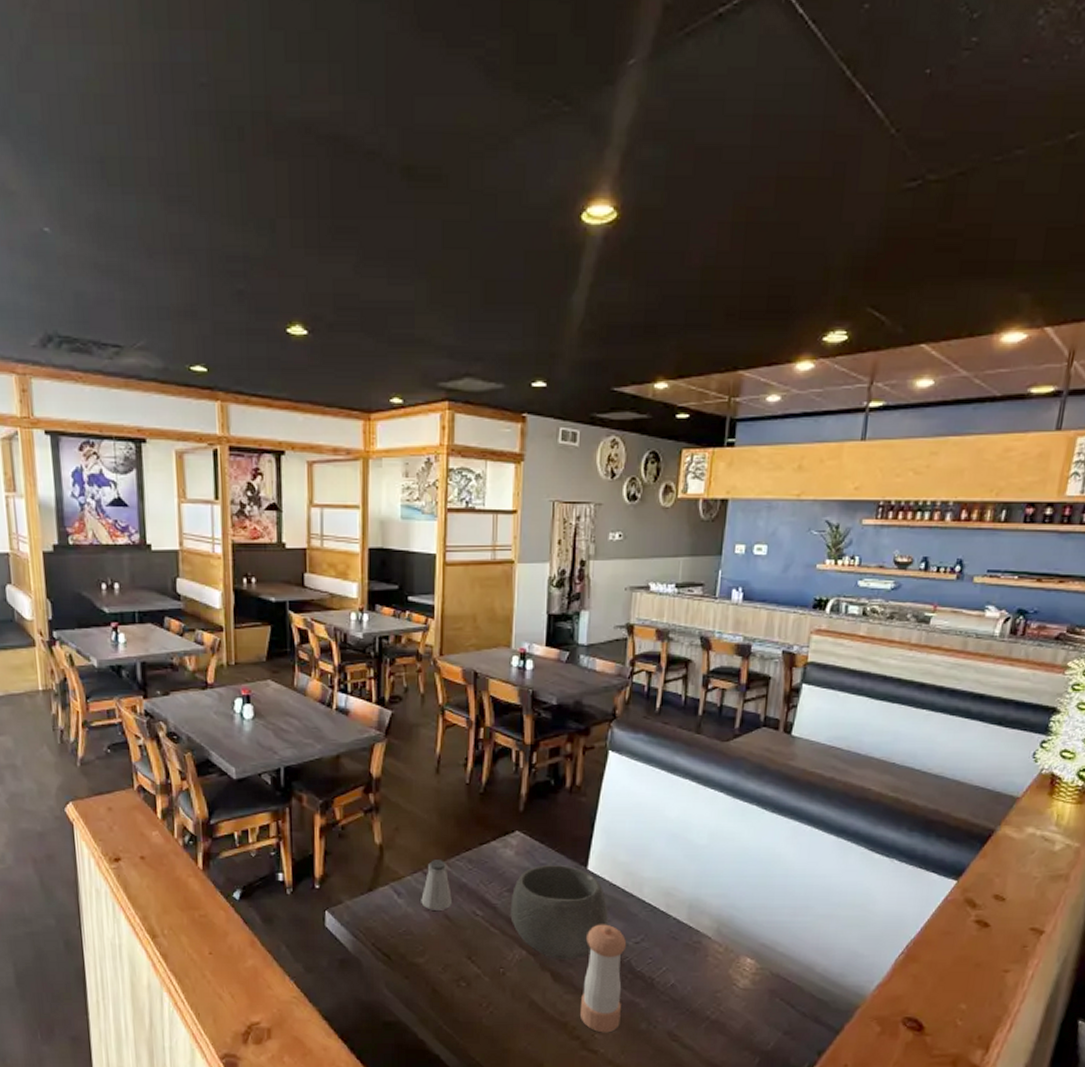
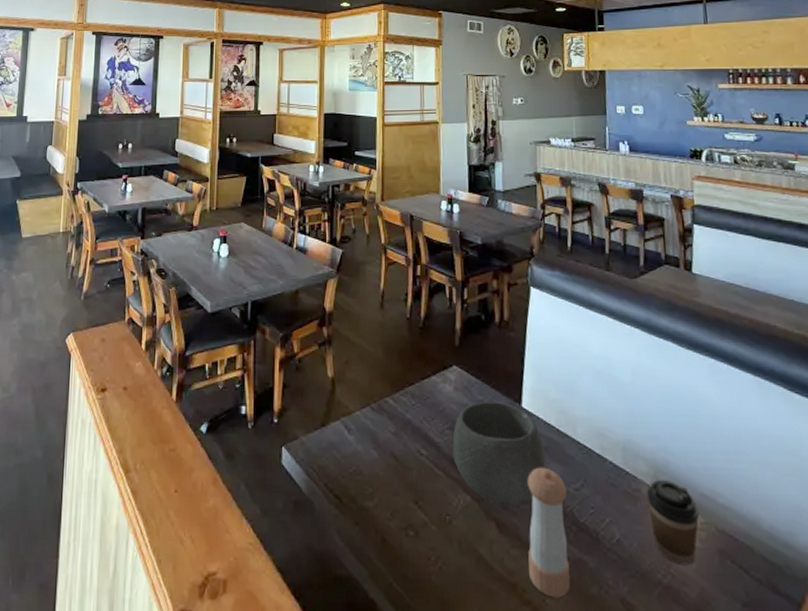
saltshaker: present [421,860,452,910] -> none [369,394,398,449]
coffee cup: none [706,933,758,1004] -> present [646,480,700,566]

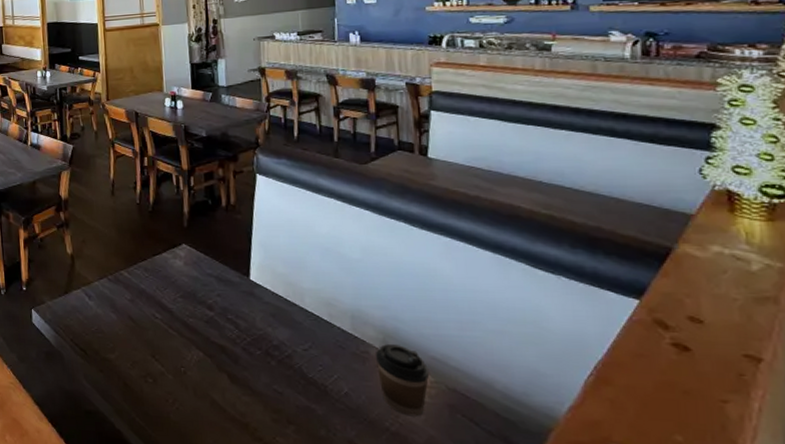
bowl: present [452,402,546,507] -> none [184,275,275,363]
pepper shaker: present [527,467,570,598] -> none [257,330,299,437]

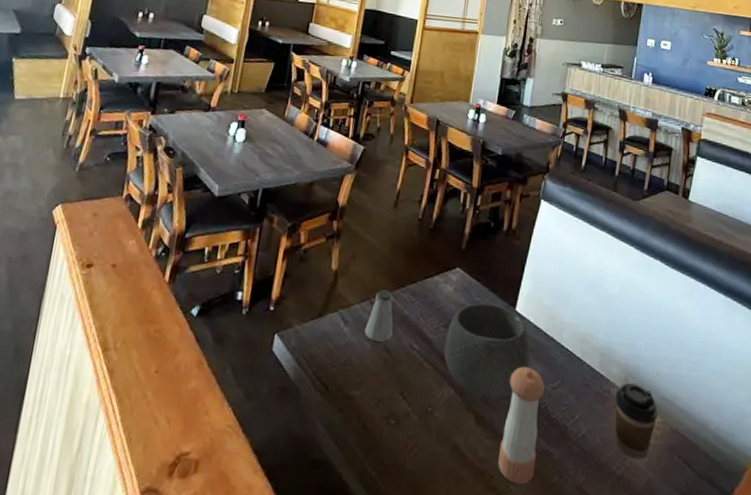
saltshaker: none [108,268,134,312] -> present [364,290,393,342]
bowl: none [184,275,275,363] -> present [443,303,531,402]
pepper shaker: none [257,330,299,437] -> present [497,366,545,485]

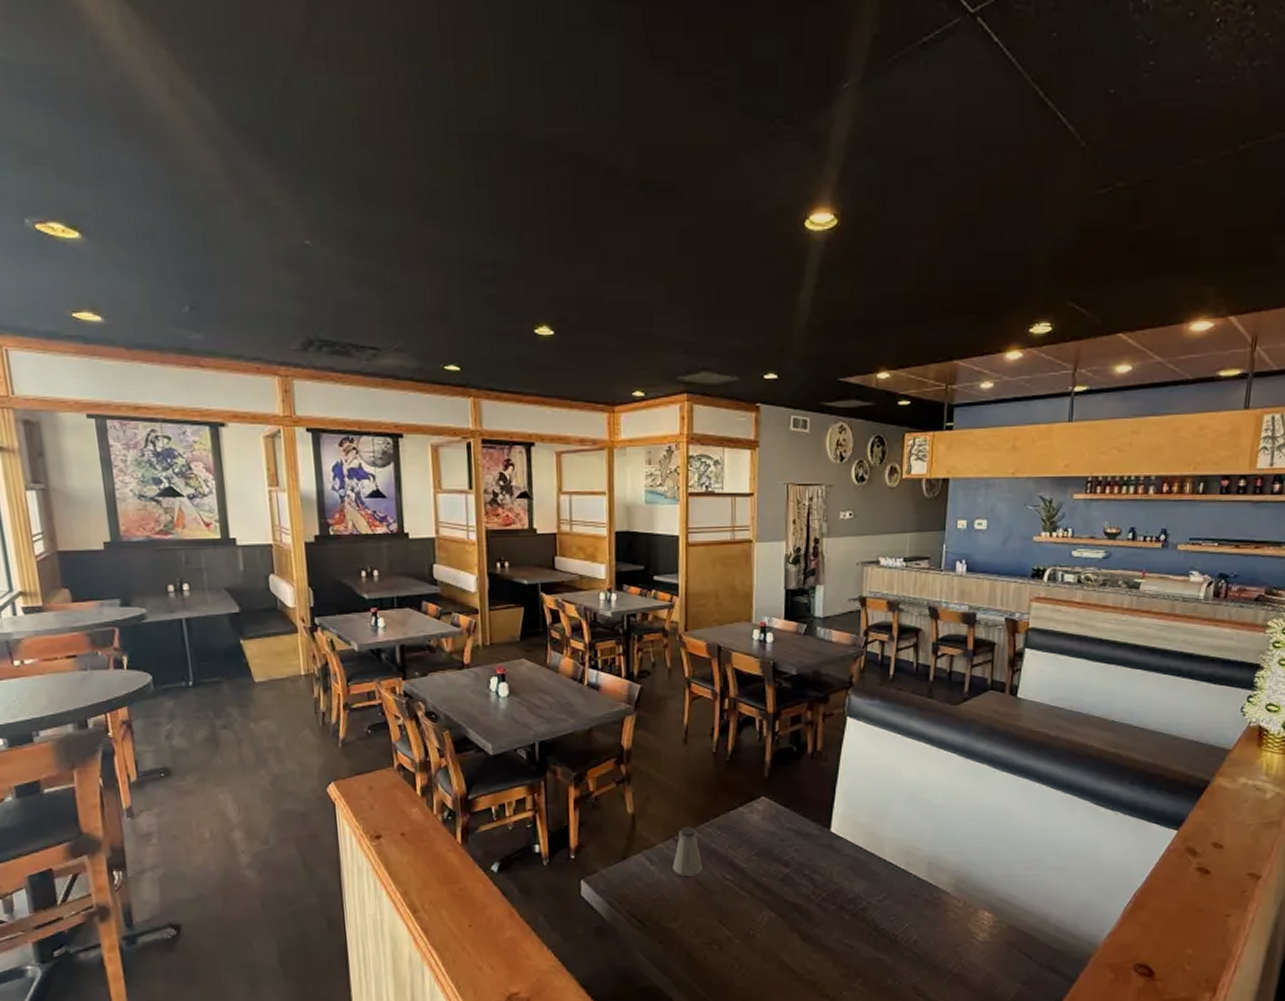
bowl: present [443,303,531,402] -> none [758,828,852,920]
pepper shaker: present [497,366,545,485] -> none [828,883,871,990]
coffee cup: present [615,383,659,459] -> none [946,888,995,957]

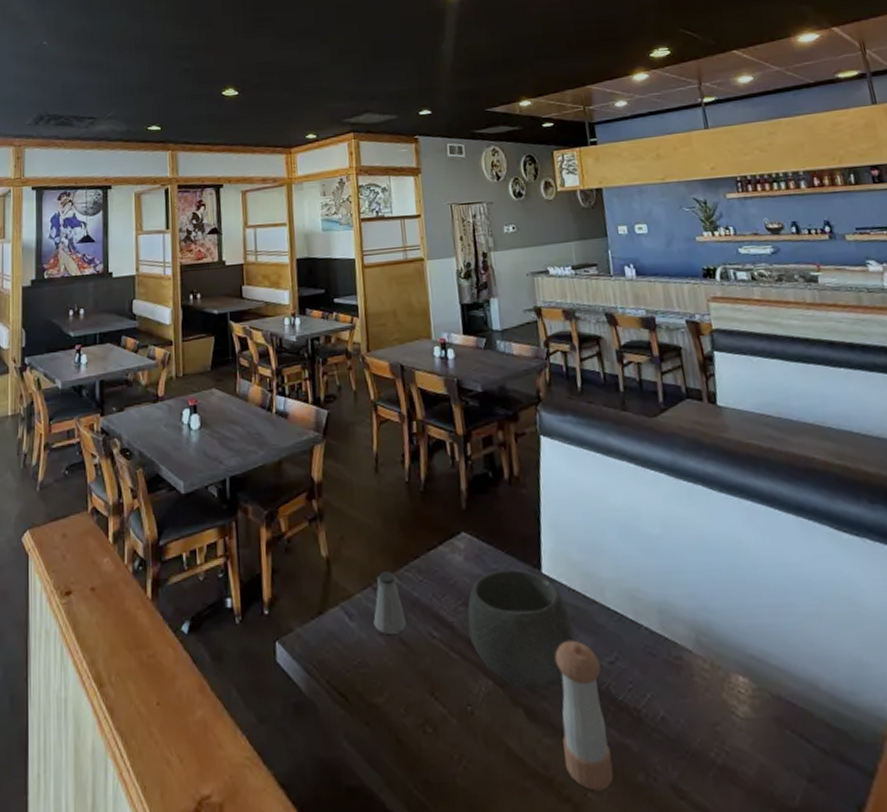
bowl: none [758,828,852,920] -> present [467,569,575,690]
pepper shaker: none [828,883,871,990] -> present [555,640,614,791]

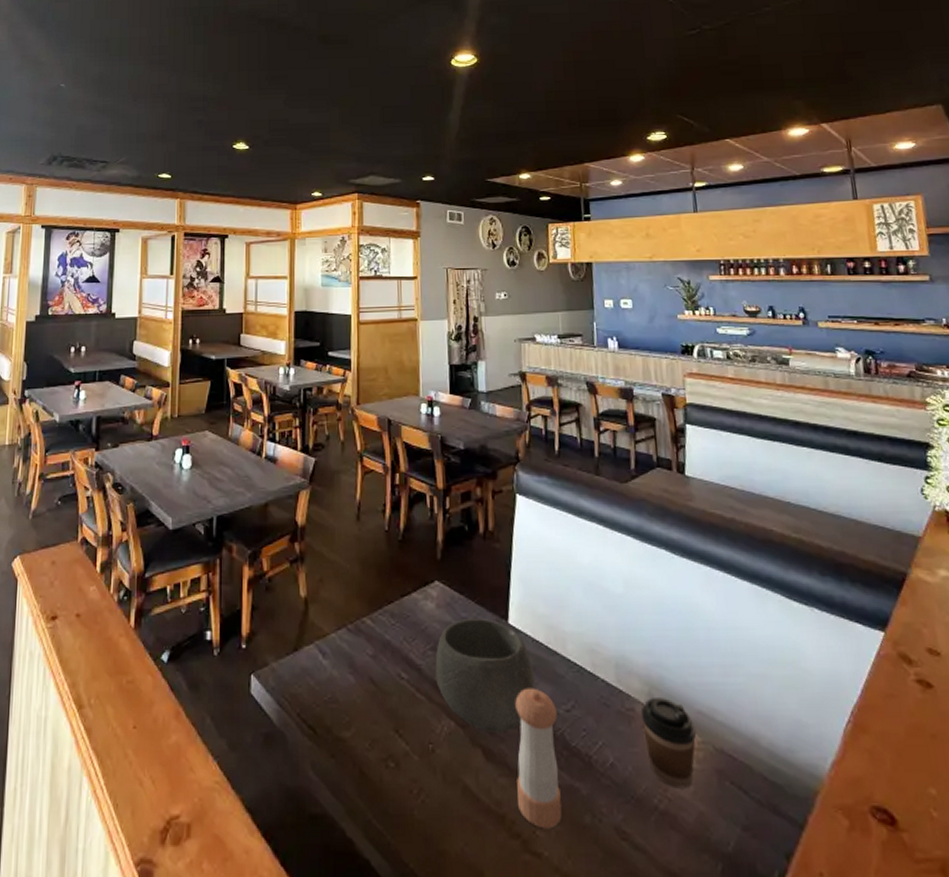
saltshaker: present [373,571,406,634] -> none [346,614,376,673]
coffee cup: none [688,643,751,741] -> present [640,698,697,789]

